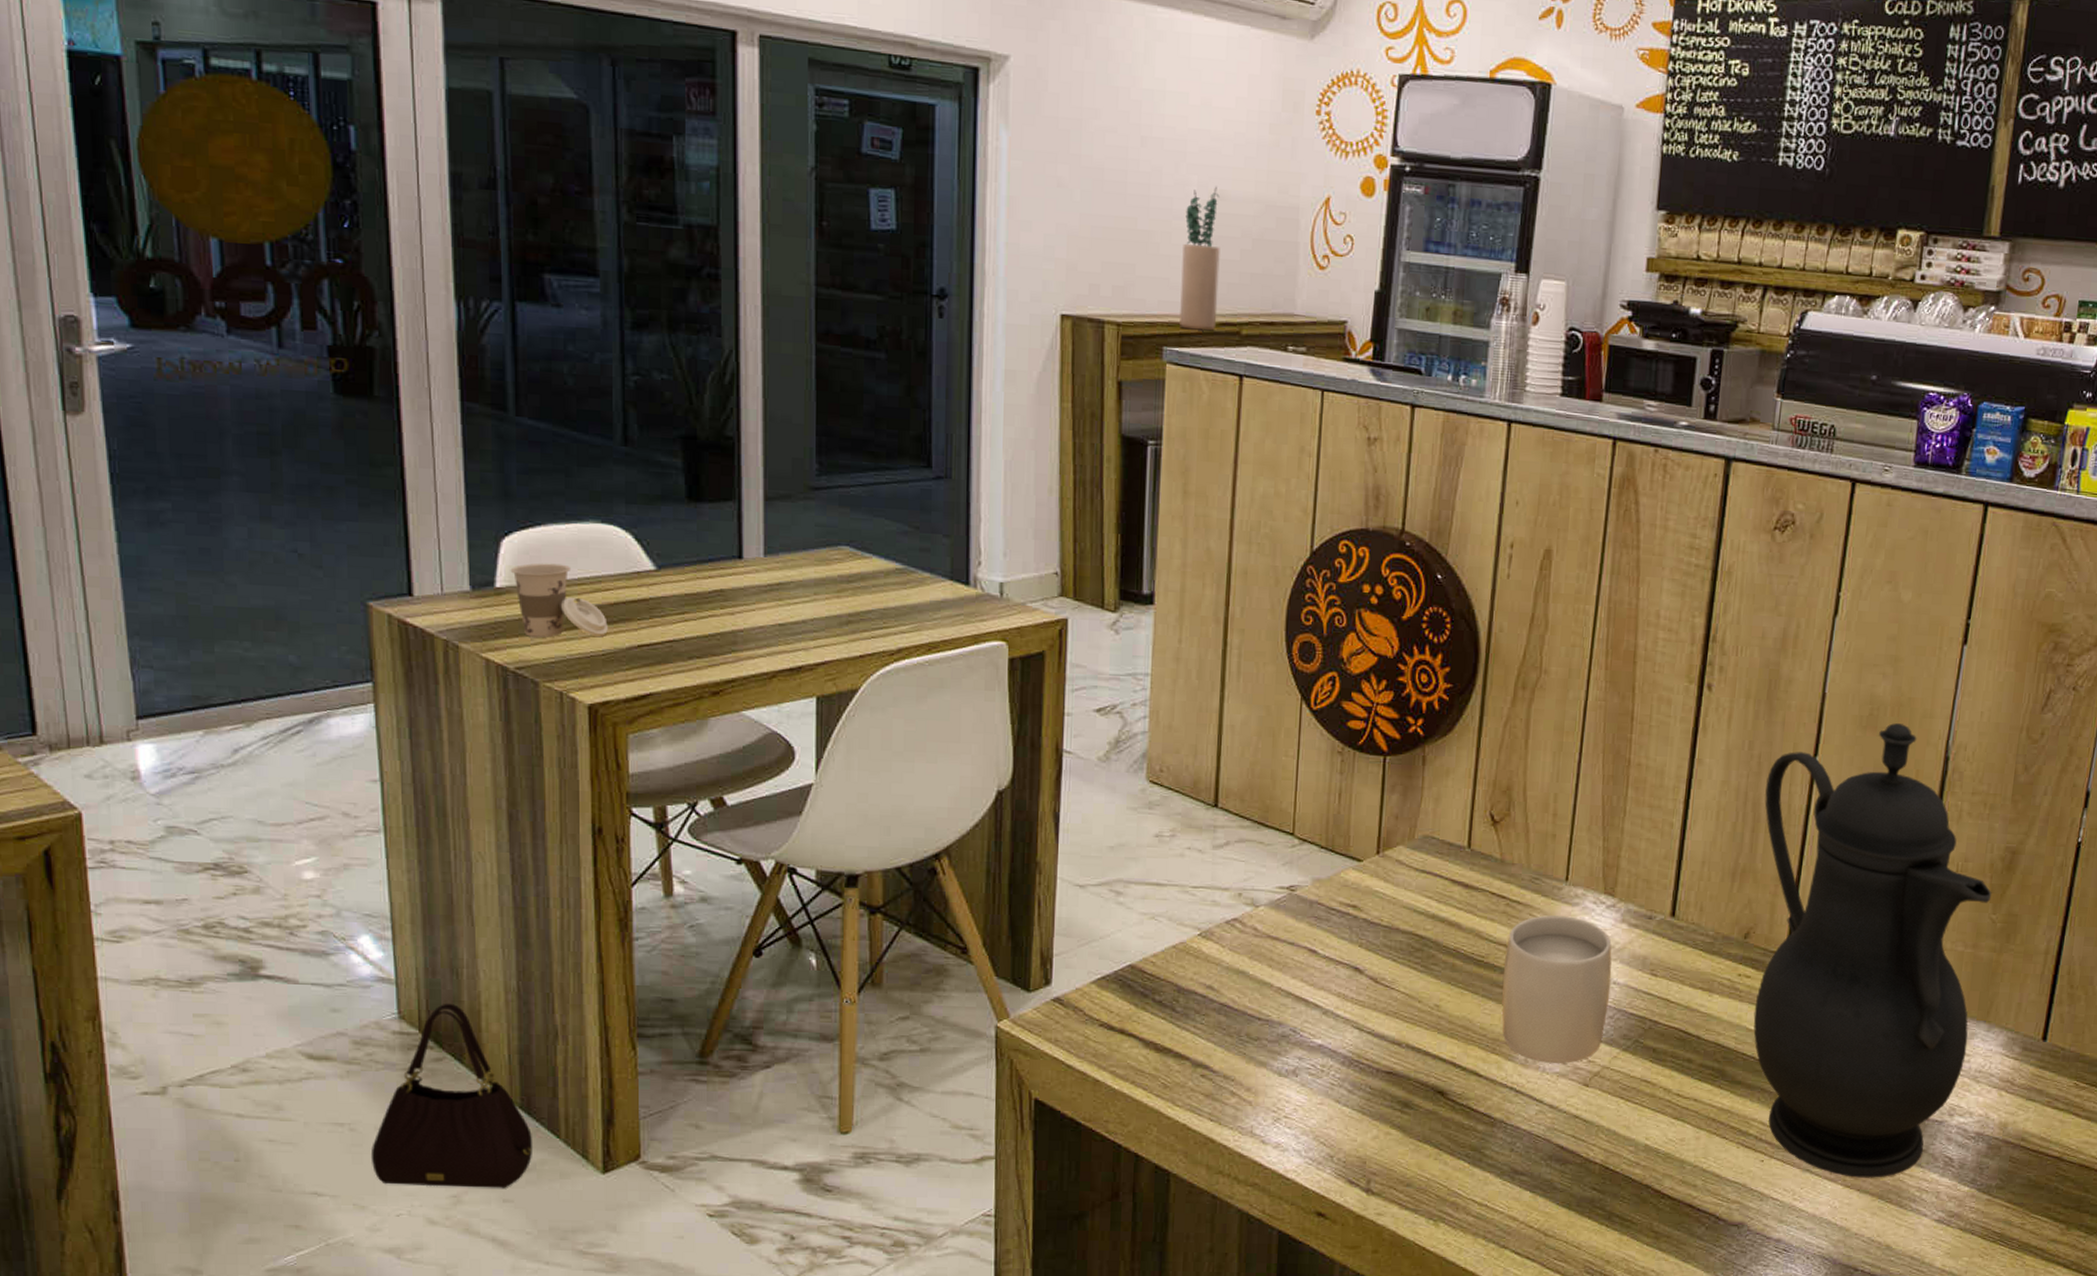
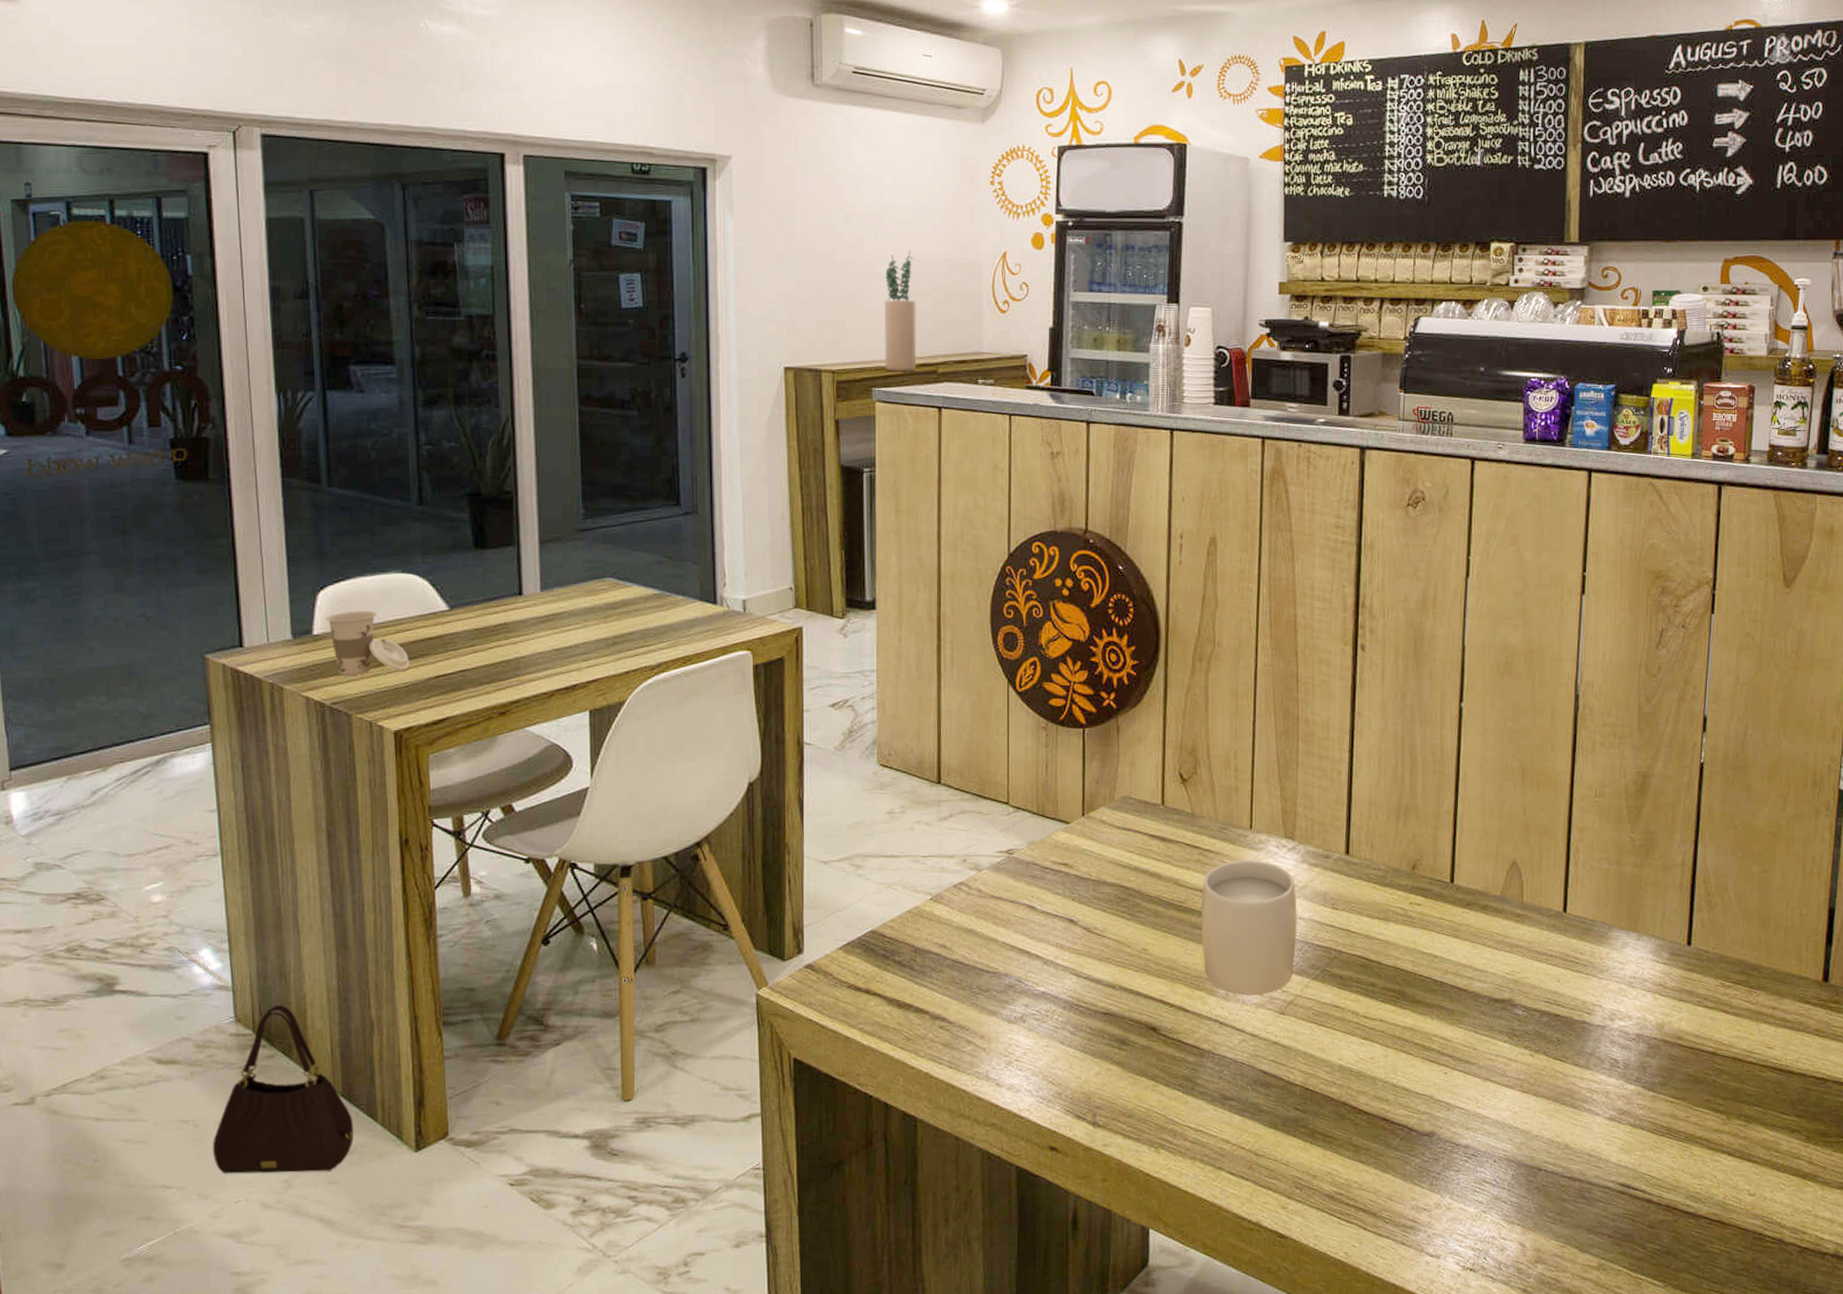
coffeepot: present [1753,723,1992,1178] -> none [1420,668,1629,1083]

